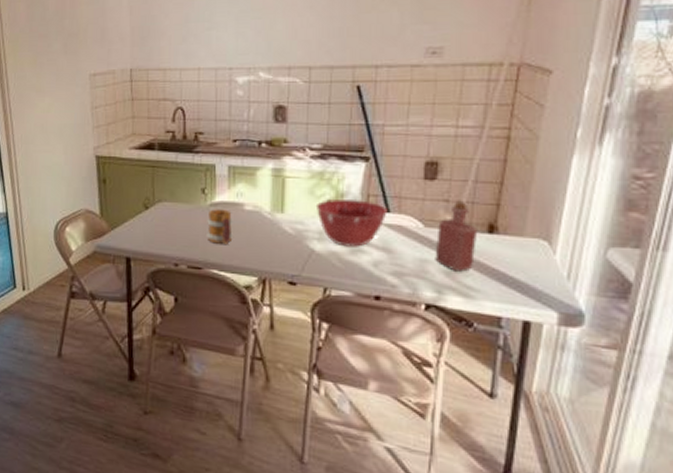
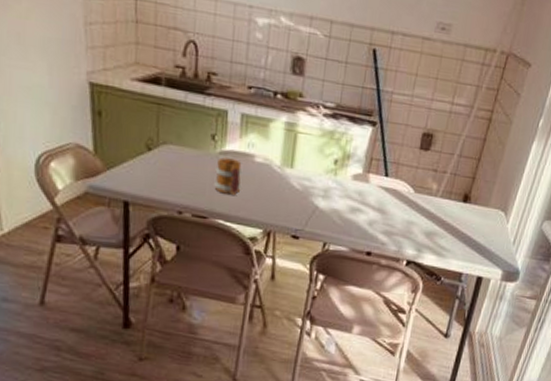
mixing bowl: present [315,198,387,247] -> none [323,159,386,207]
bottle: present [435,202,478,272] -> none [419,172,456,234]

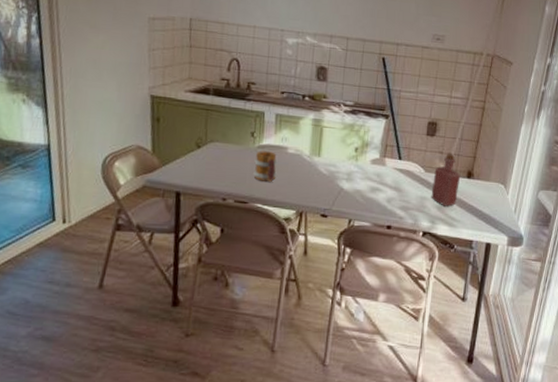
bottle: none [419,172,456,234] -> present [431,154,461,207]

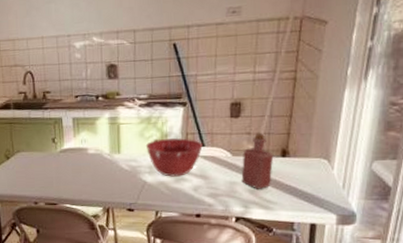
mug: present [253,151,277,182] -> none [58,154,80,183]
mixing bowl: none [346,147,400,187] -> present [145,137,203,177]

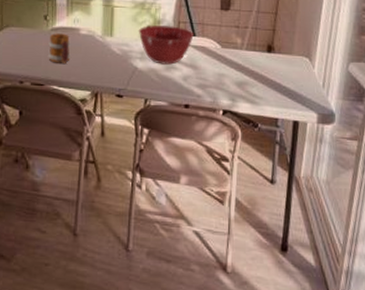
mug: none [58,154,80,183] -> present [48,33,71,63]
bottle: present [241,133,274,189] -> none [229,28,260,83]

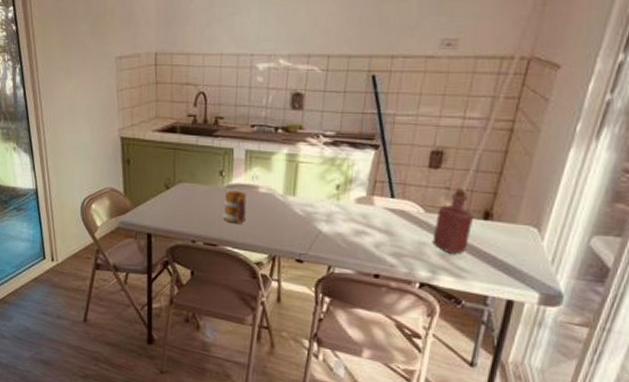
mixing bowl: present [138,25,194,65] -> none [325,184,392,230]
bottle: none [229,28,260,83] -> present [432,189,475,254]

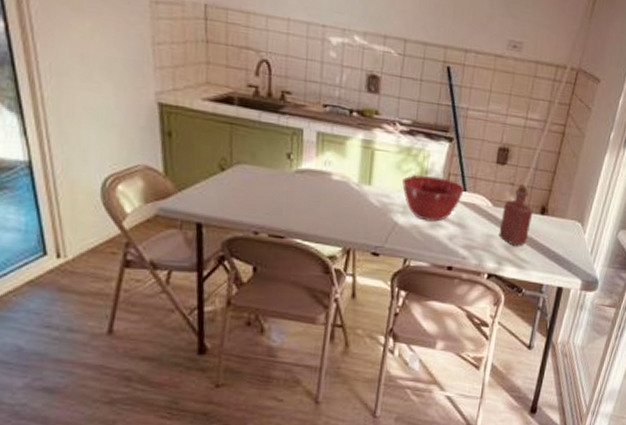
mug: present [223,191,248,224] -> none [291,176,320,214]
mixing bowl: none [325,184,392,230] -> present [401,175,465,222]

